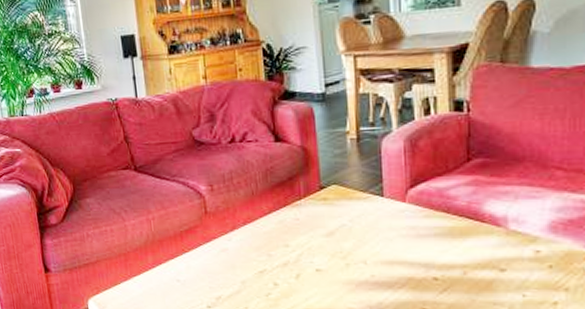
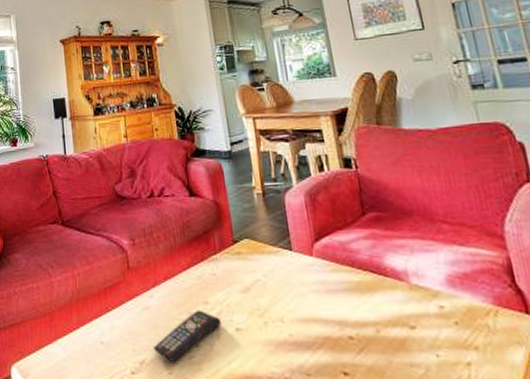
remote control: none [230,252,301,298] -> present [153,310,221,362]

